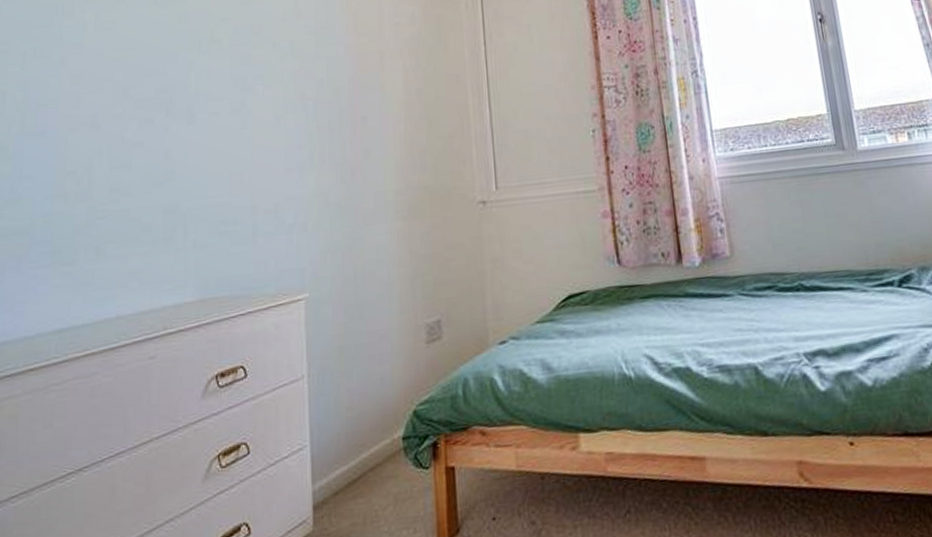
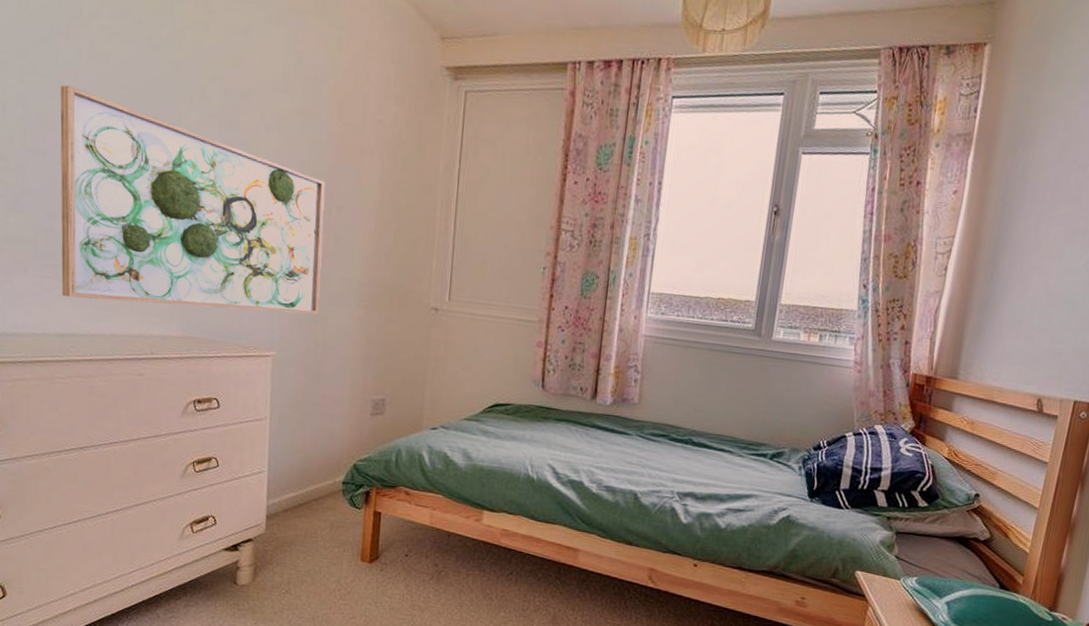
wall art: none [60,60,354,285] -> present [60,85,326,315]

